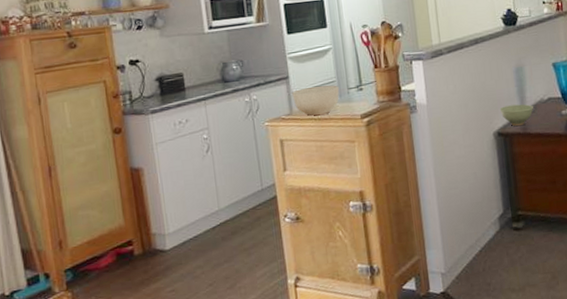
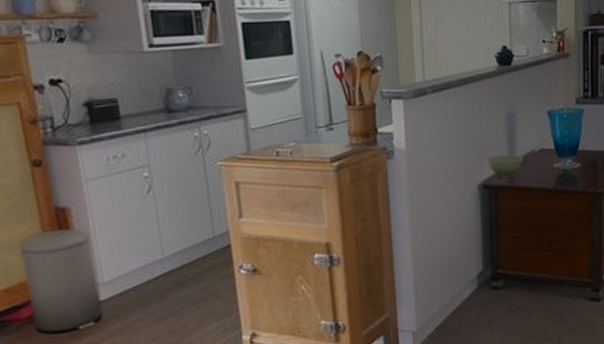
pedal bin: none [101,186,168,282] -> present [20,228,103,335]
bowl: present [292,85,340,117] -> none [250,122,307,157]

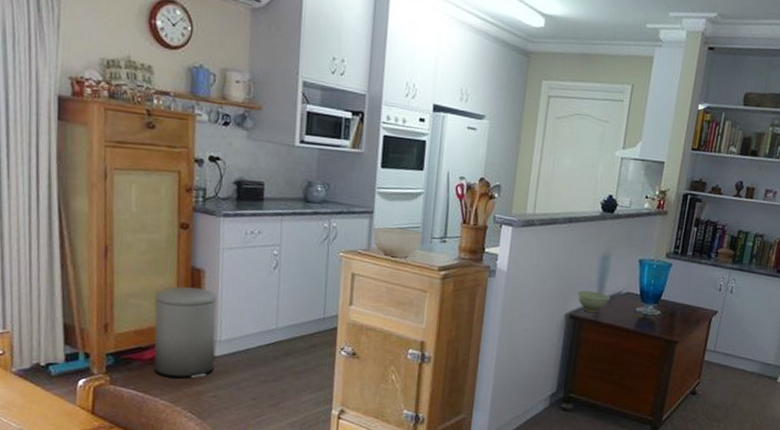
bowl: none [250,122,307,157] -> present [373,226,423,259]

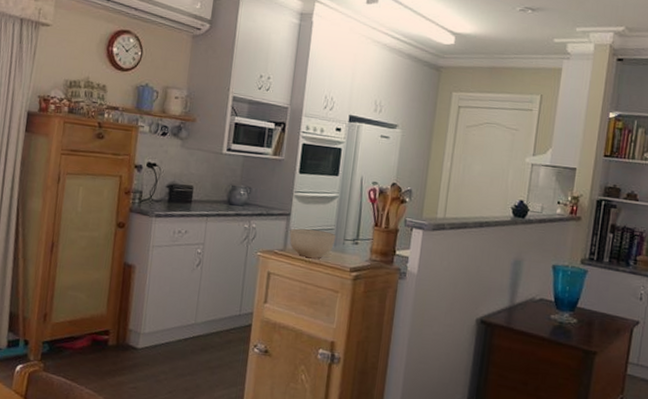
pedal bin: present [153,286,217,379] -> none [82,280,144,369]
bowl: present [576,290,610,314] -> none [488,295,523,320]

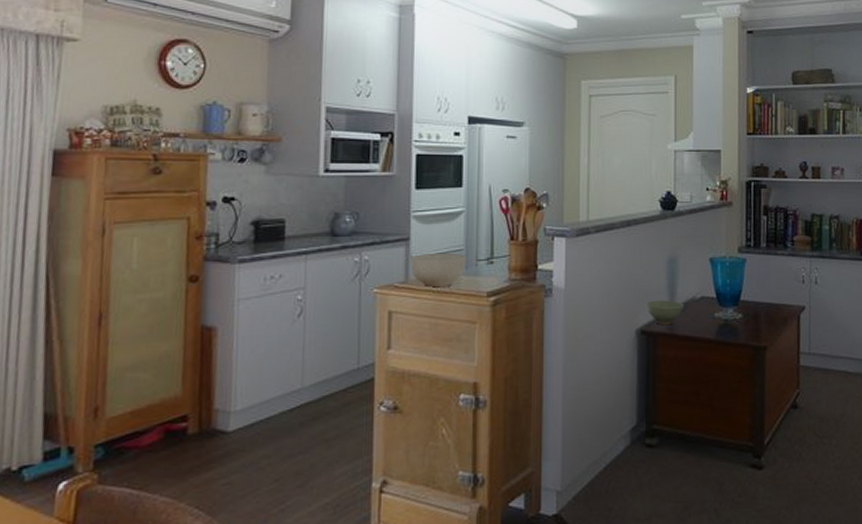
bowl: none [488,295,523,320] -> present [646,300,683,326]

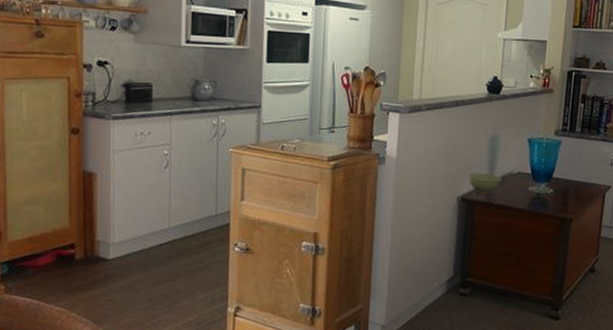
bowl: present [411,254,467,288] -> none [262,120,311,151]

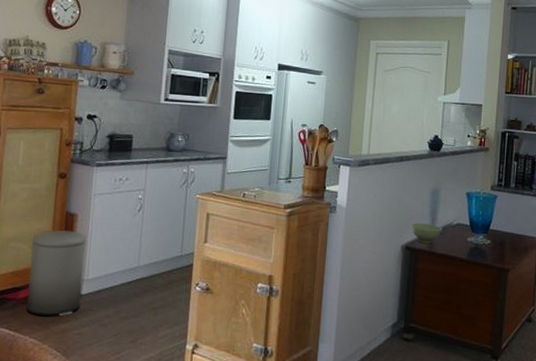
pedal bin: none [47,190,109,284] -> present [26,230,87,317]

